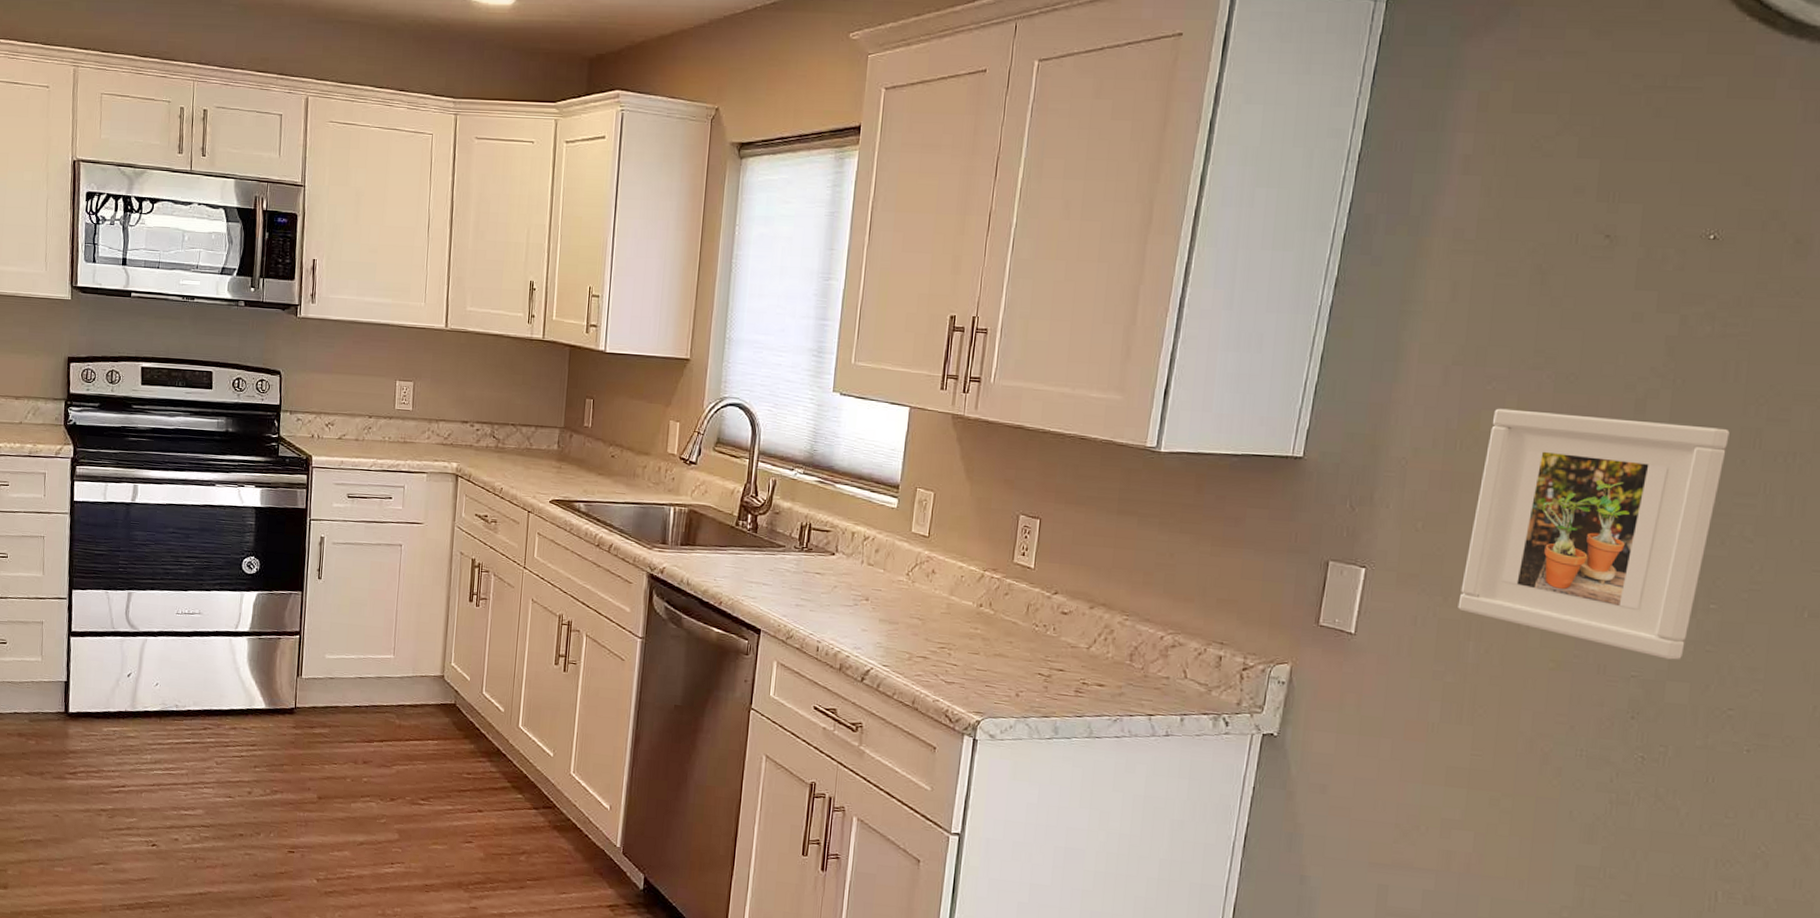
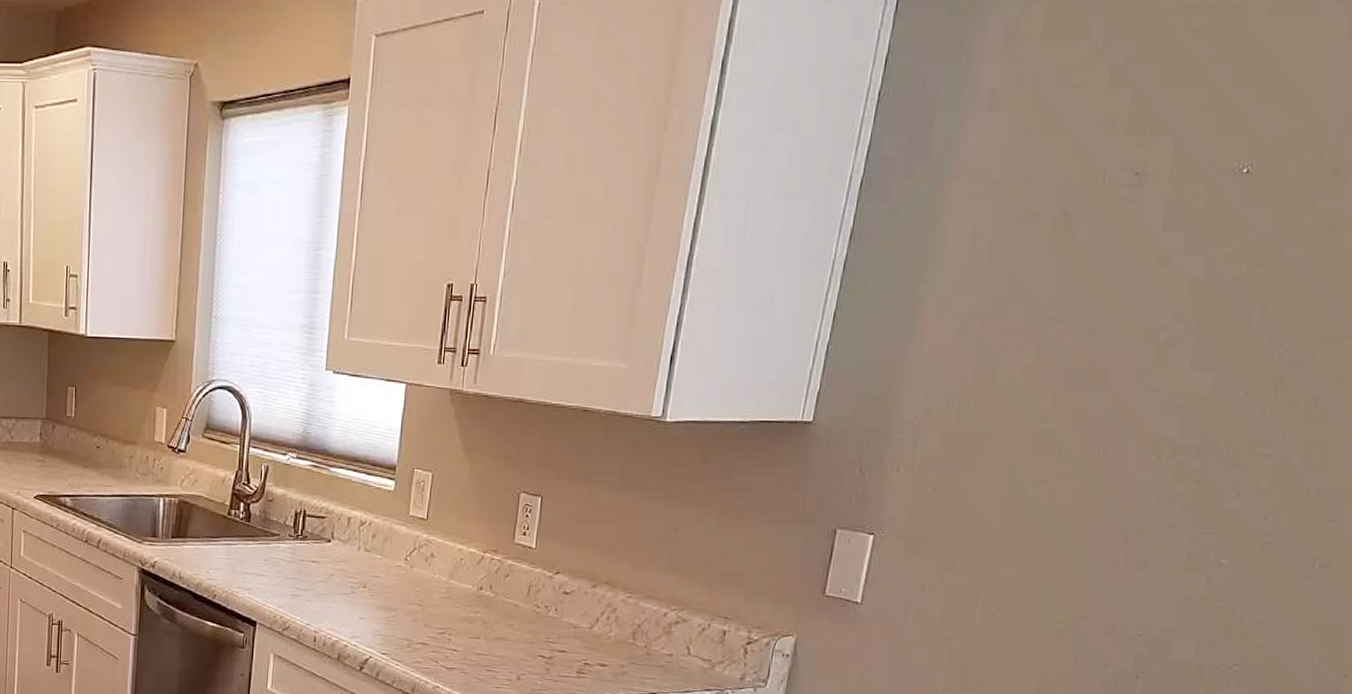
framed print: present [1458,408,1730,660] -> none [966,362,1252,617]

